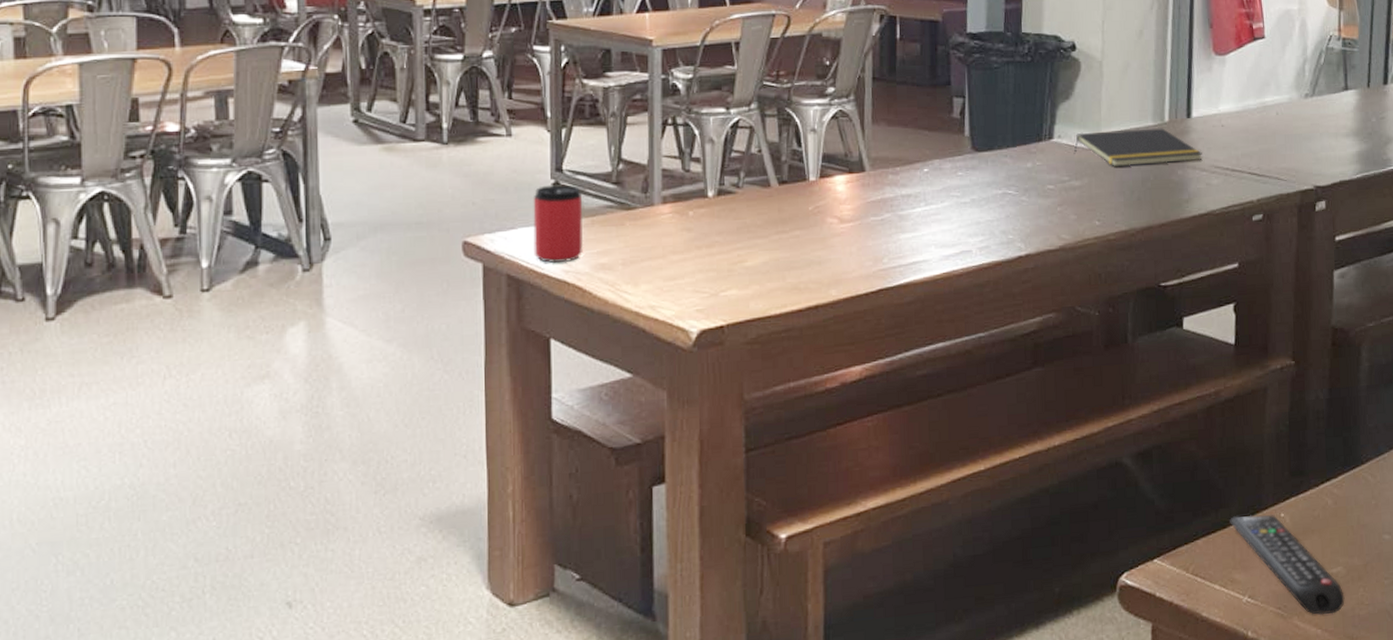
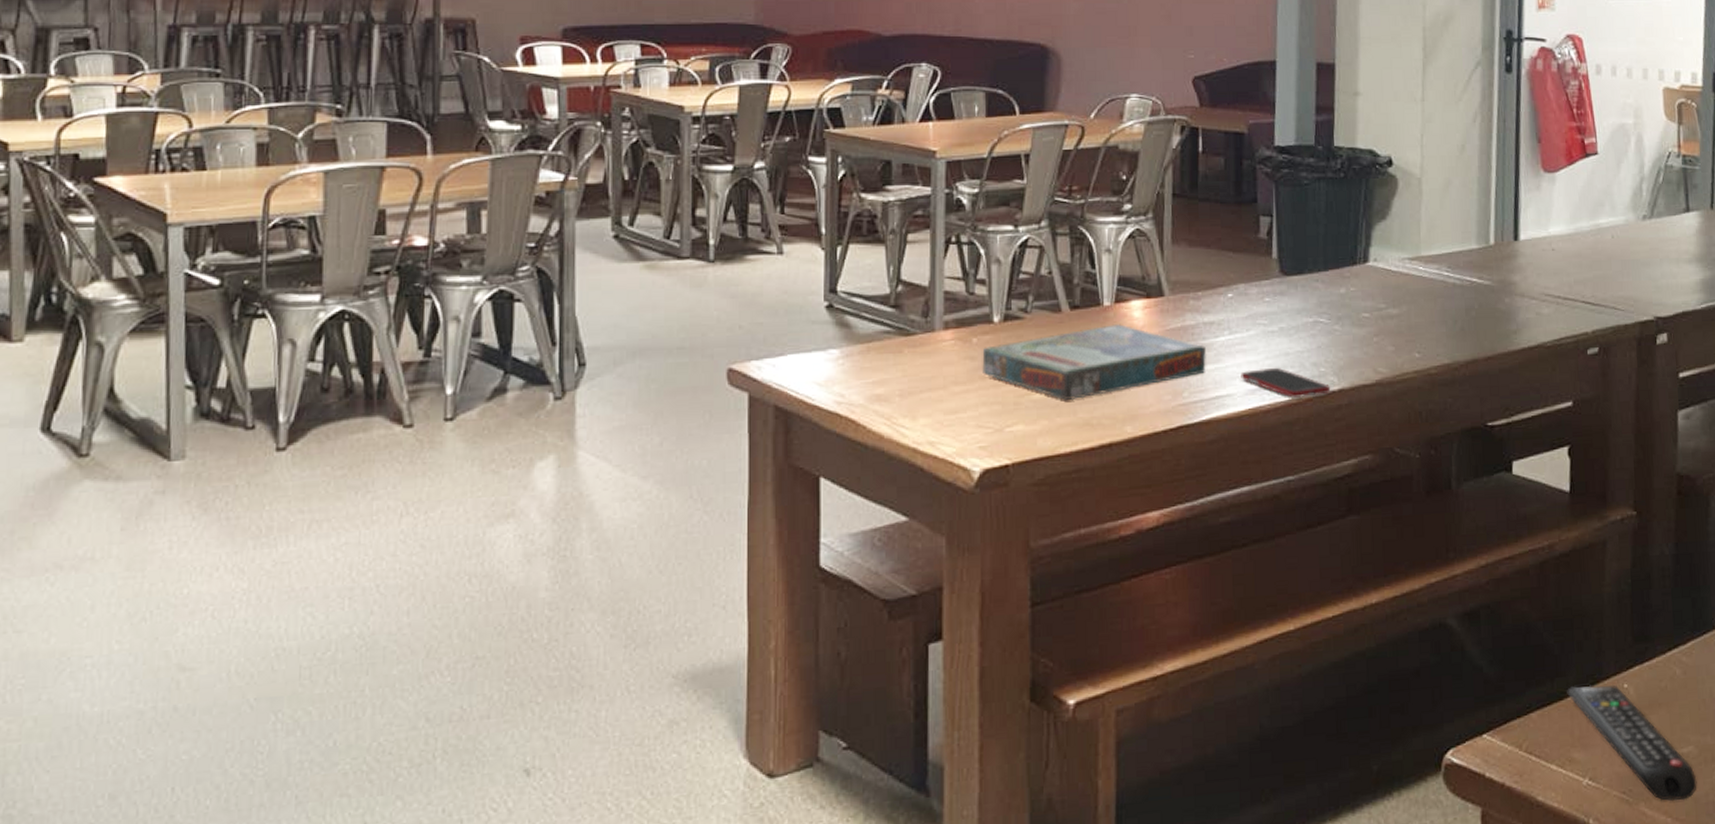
can: present [533,185,584,264] -> none [804,307,859,394]
board game: none [698,197,904,268] -> present [982,324,1206,401]
cell phone: none [936,235,1018,263] -> present [1241,367,1331,398]
notepad: present [1073,128,1202,166] -> none [1390,251,1531,293]

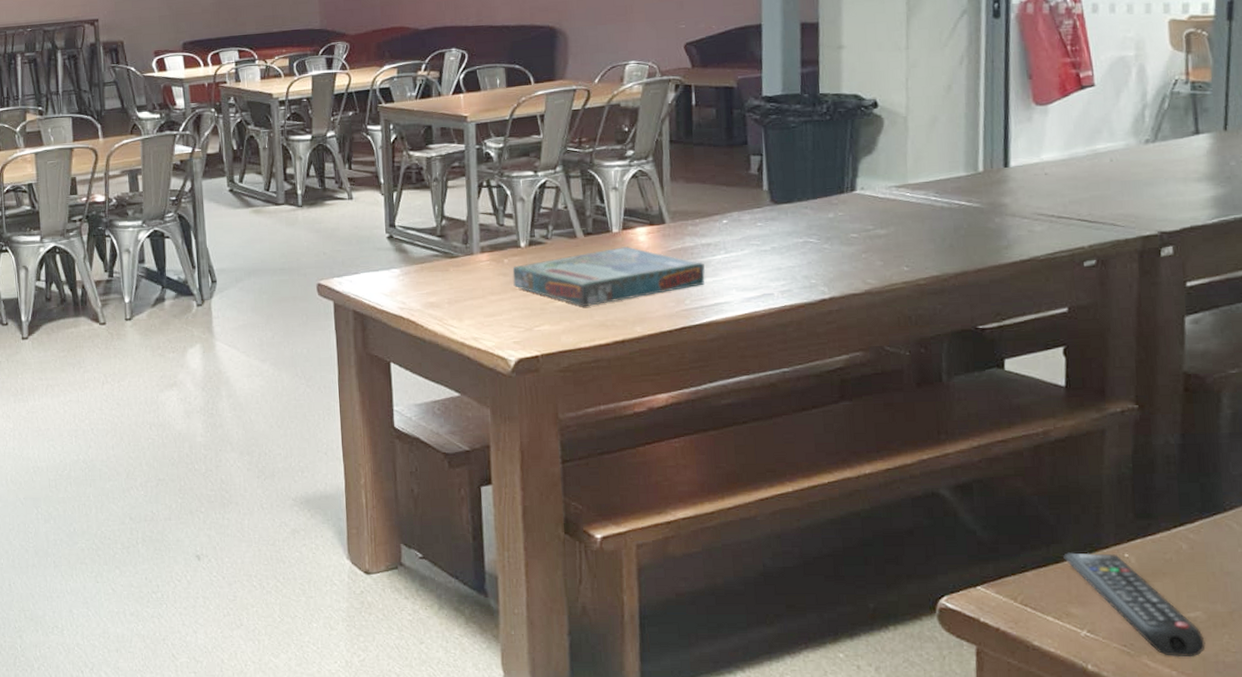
cell phone: present [1241,367,1331,398] -> none [737,279,822,305]

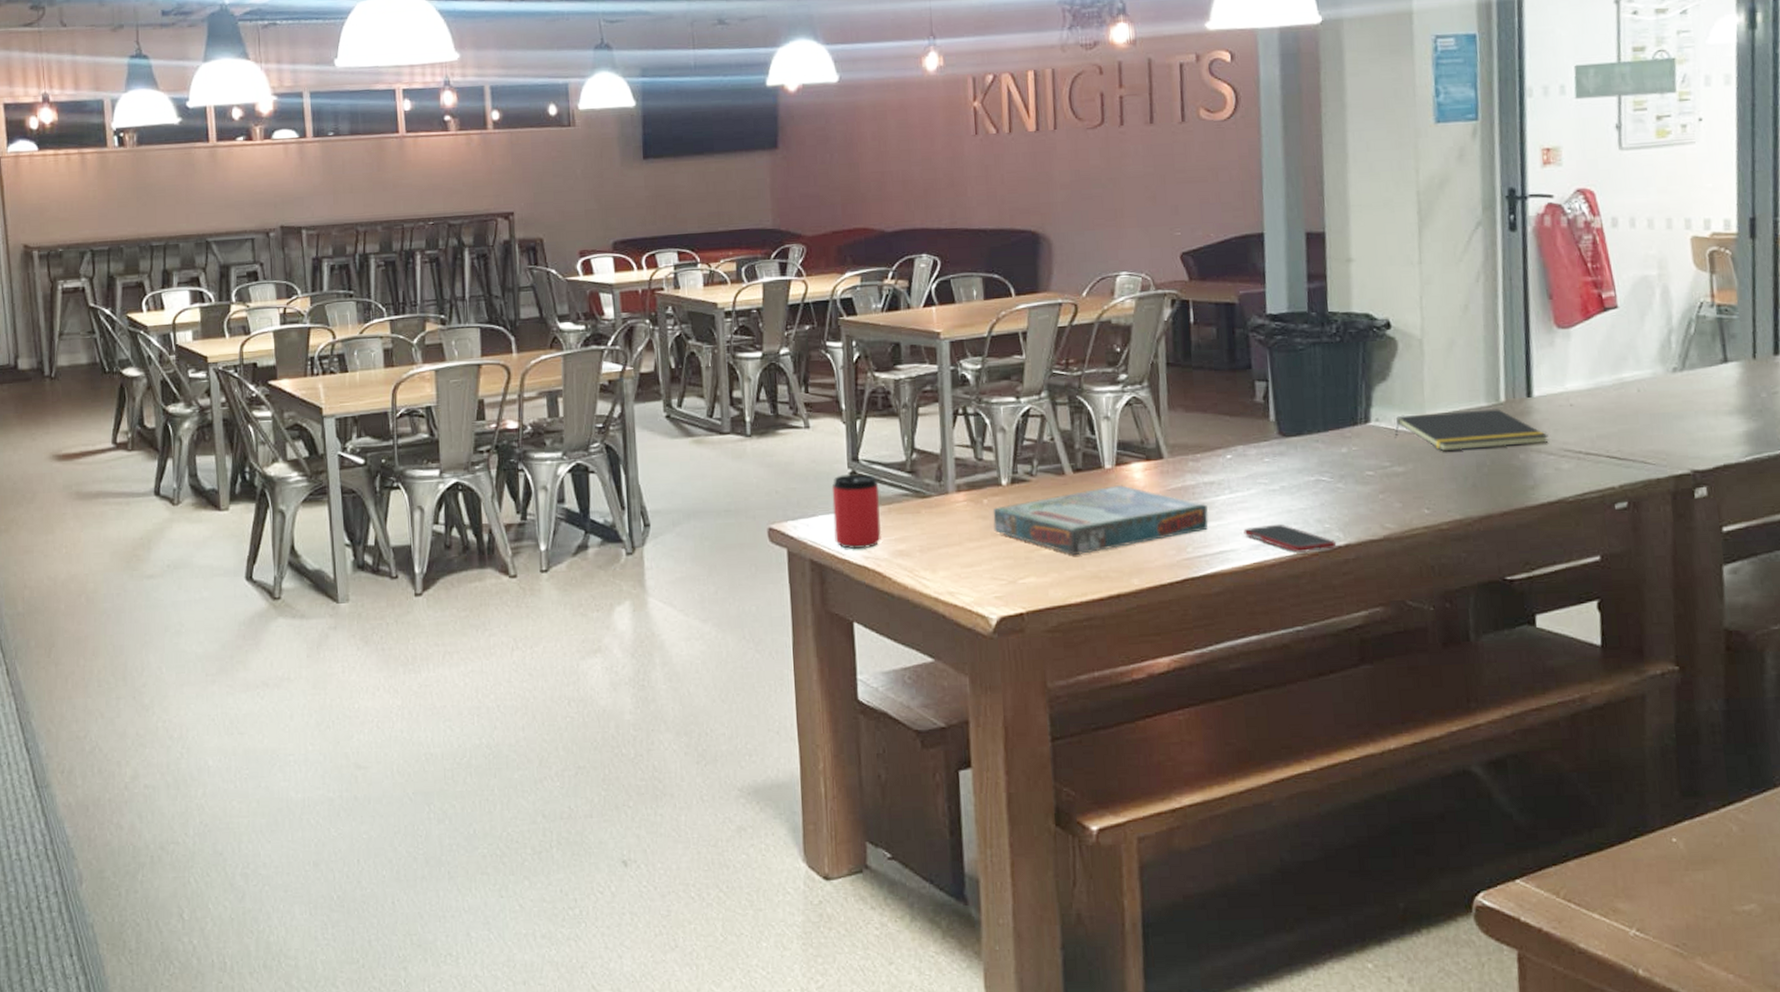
can: none [372,238,415,302] -> present [831,474,882,550]
cell phone: none [737,279,822,305] -> present [1243,523,1337,553]
notepad: none [878,178,1023,215] -> present [1394,409,1548,451]
remote control: present [1063,552,1206,658] -> none [1607,837,1763,958]

